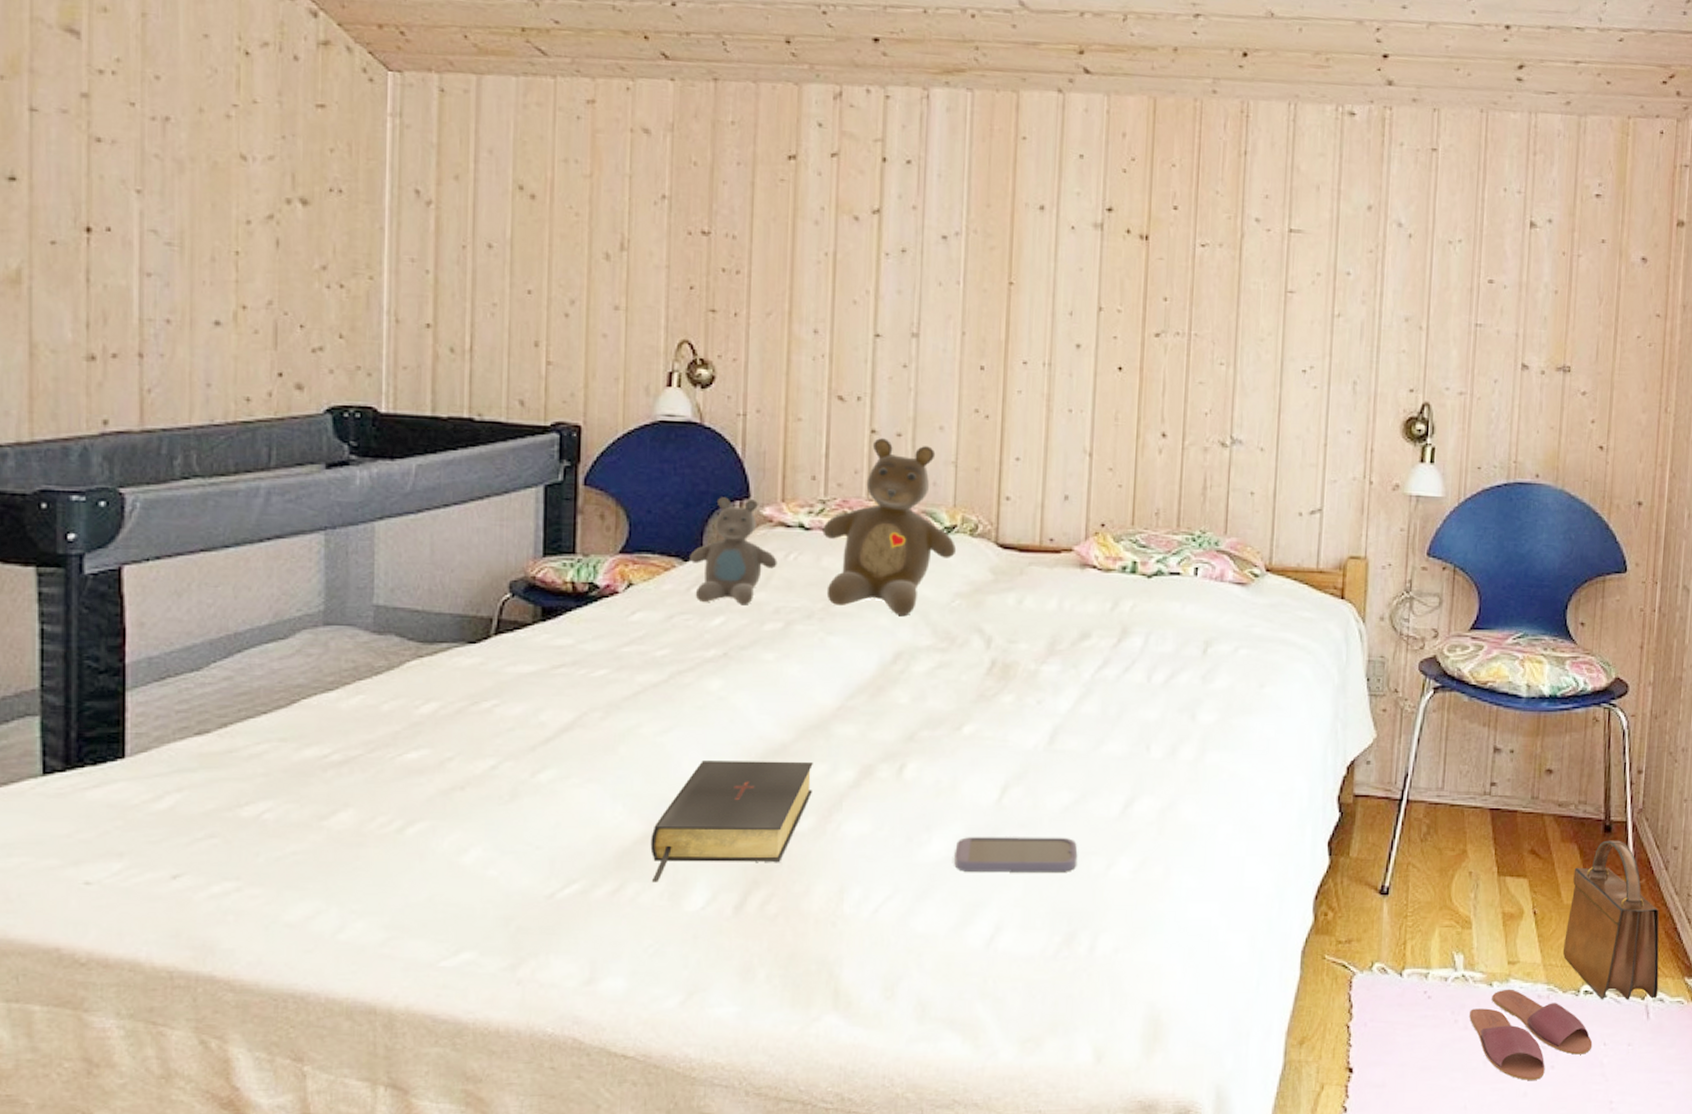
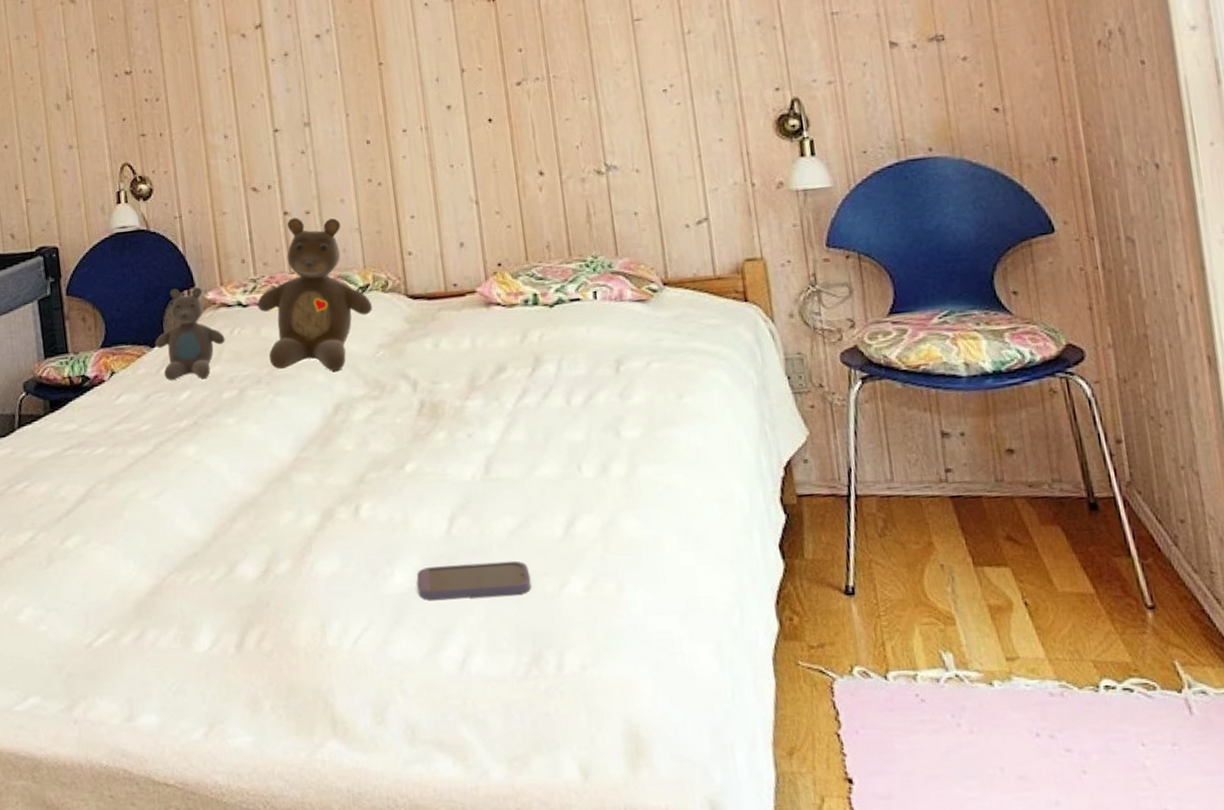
bible: present [650,761,813,883] -> none [159,510,285,628]
slippers: present [1469,989,1593,1080] -> none [972,687,1129,788]
handbag: present [1563,840,1660,1000] -> none [1062,518,1198,695]

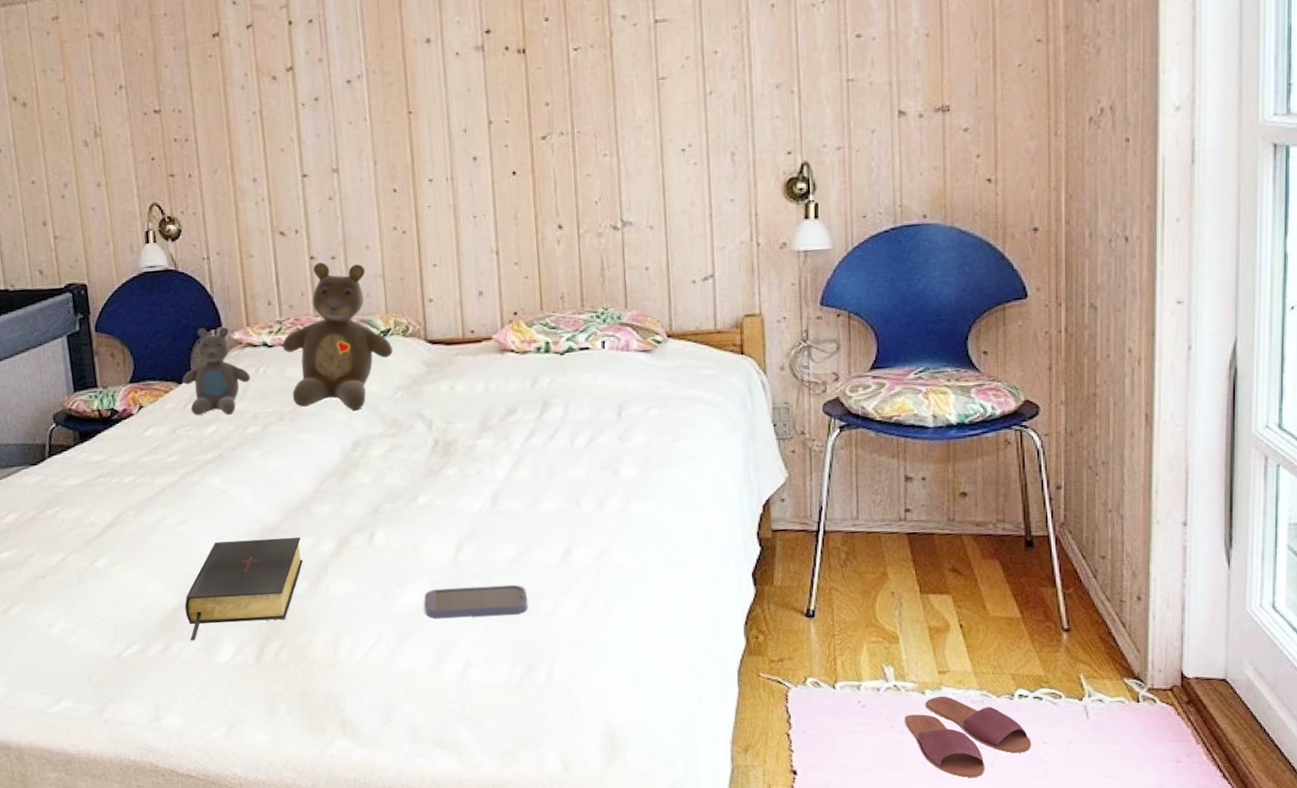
bible: none [159,510,285,628] -> present [184,536,303,641]
slippers: none [972,687,1129,788] -> present [905,696,1032,778]

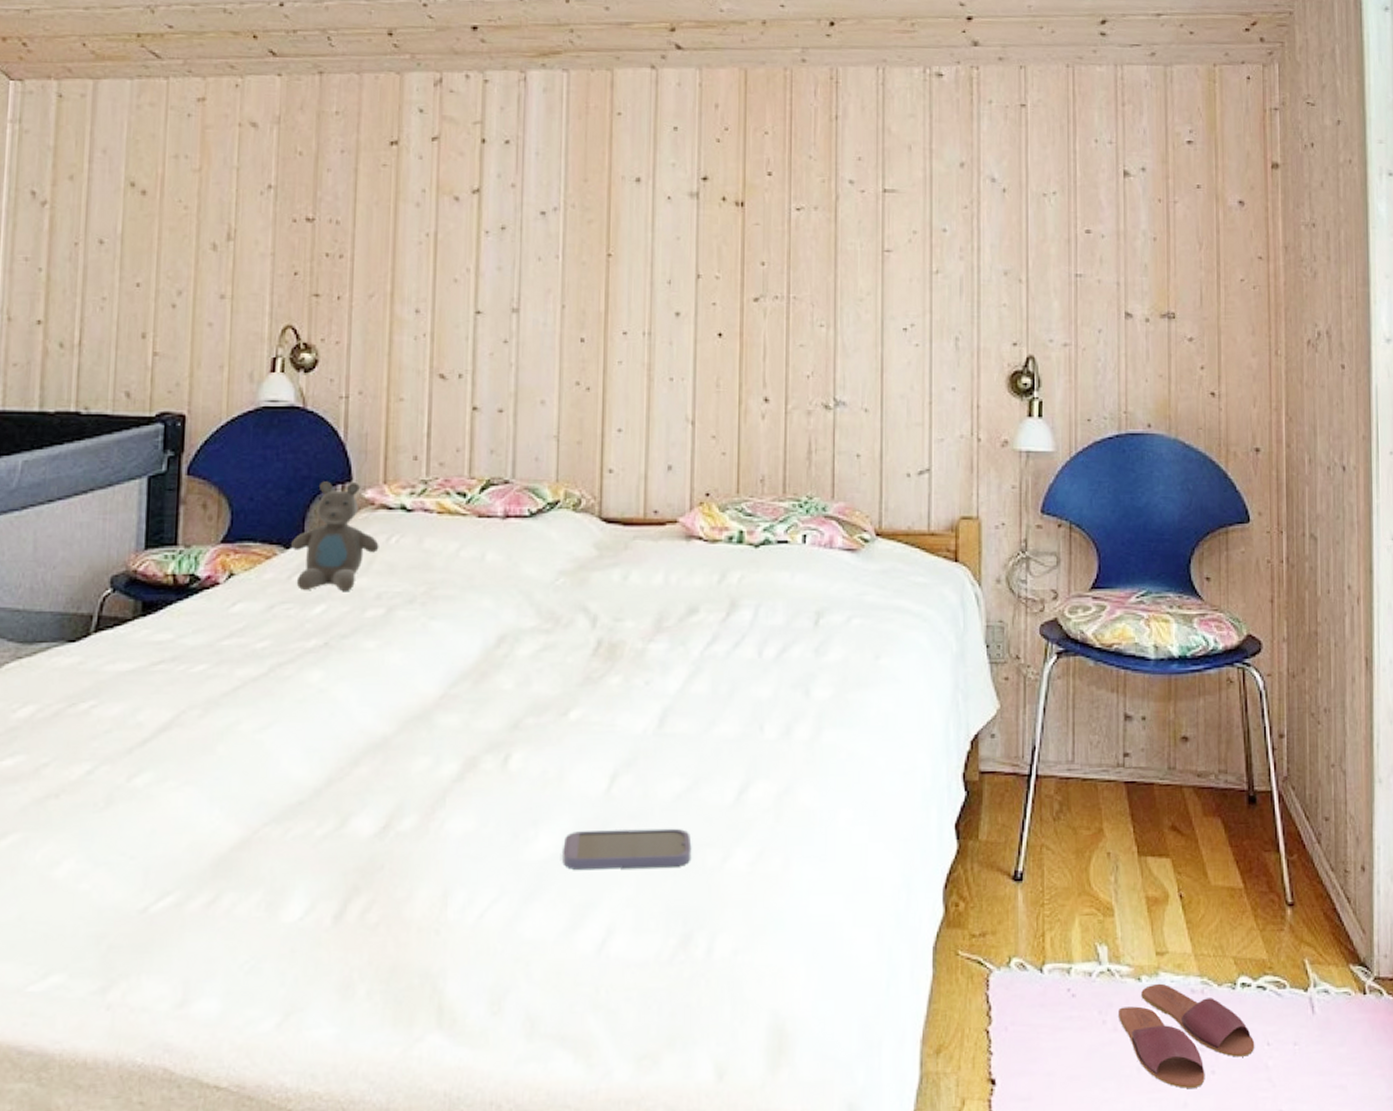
bible: present [184,536,303,641] -> none [247,755,415,892]
teddy bear: present [282,262,394,410] -> none [424,415,560,596]

